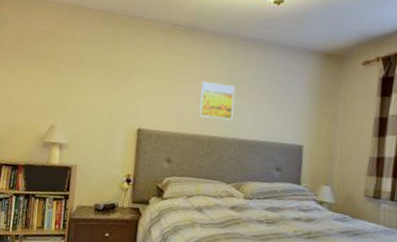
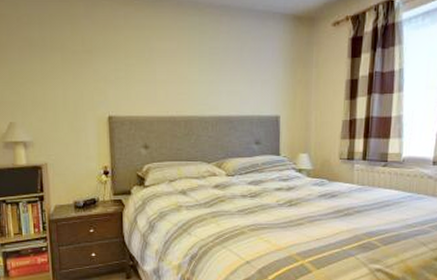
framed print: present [199,82,236,121] -> none [171,58,207,98]

